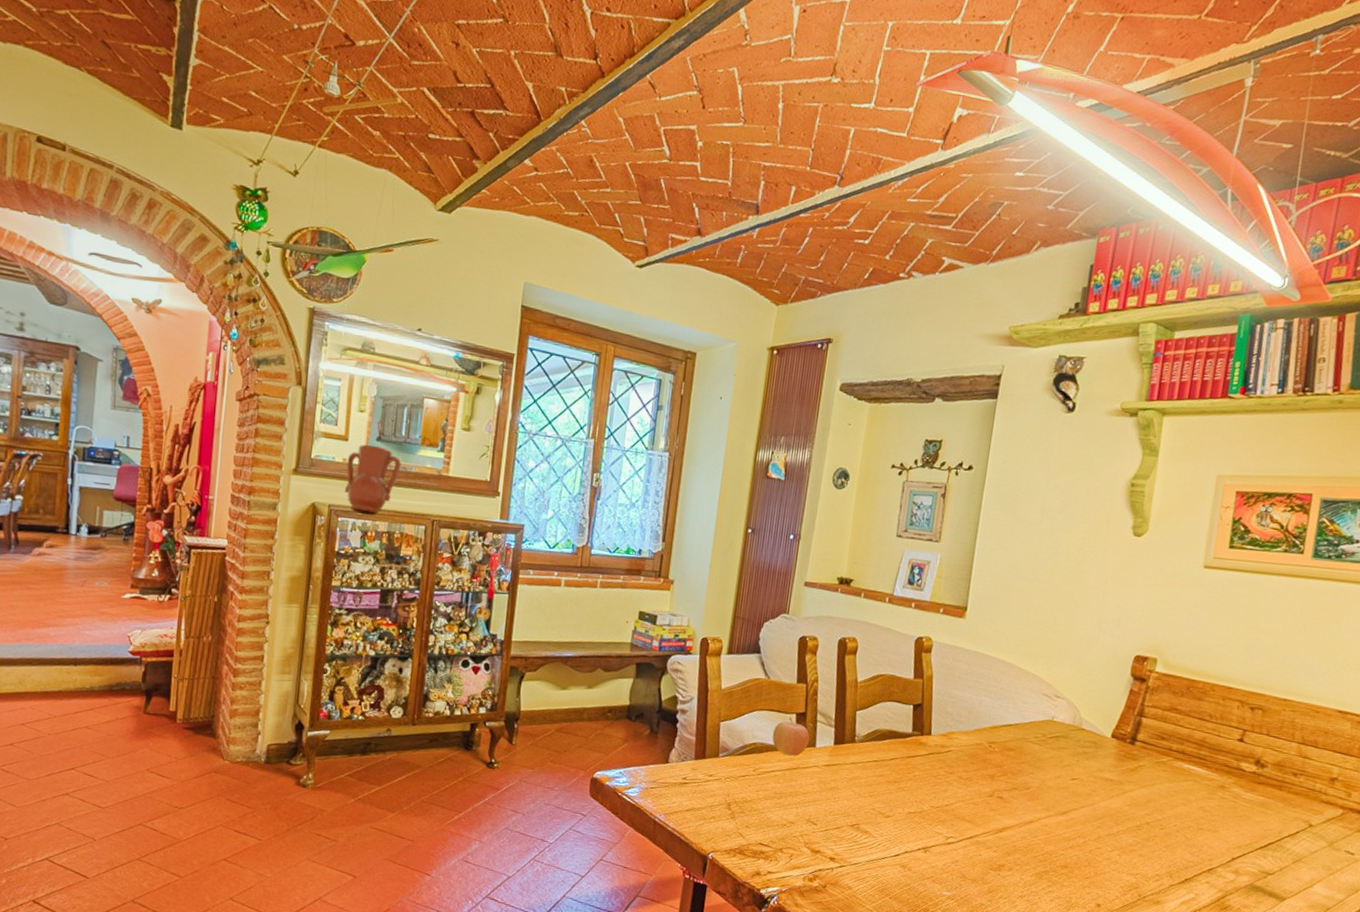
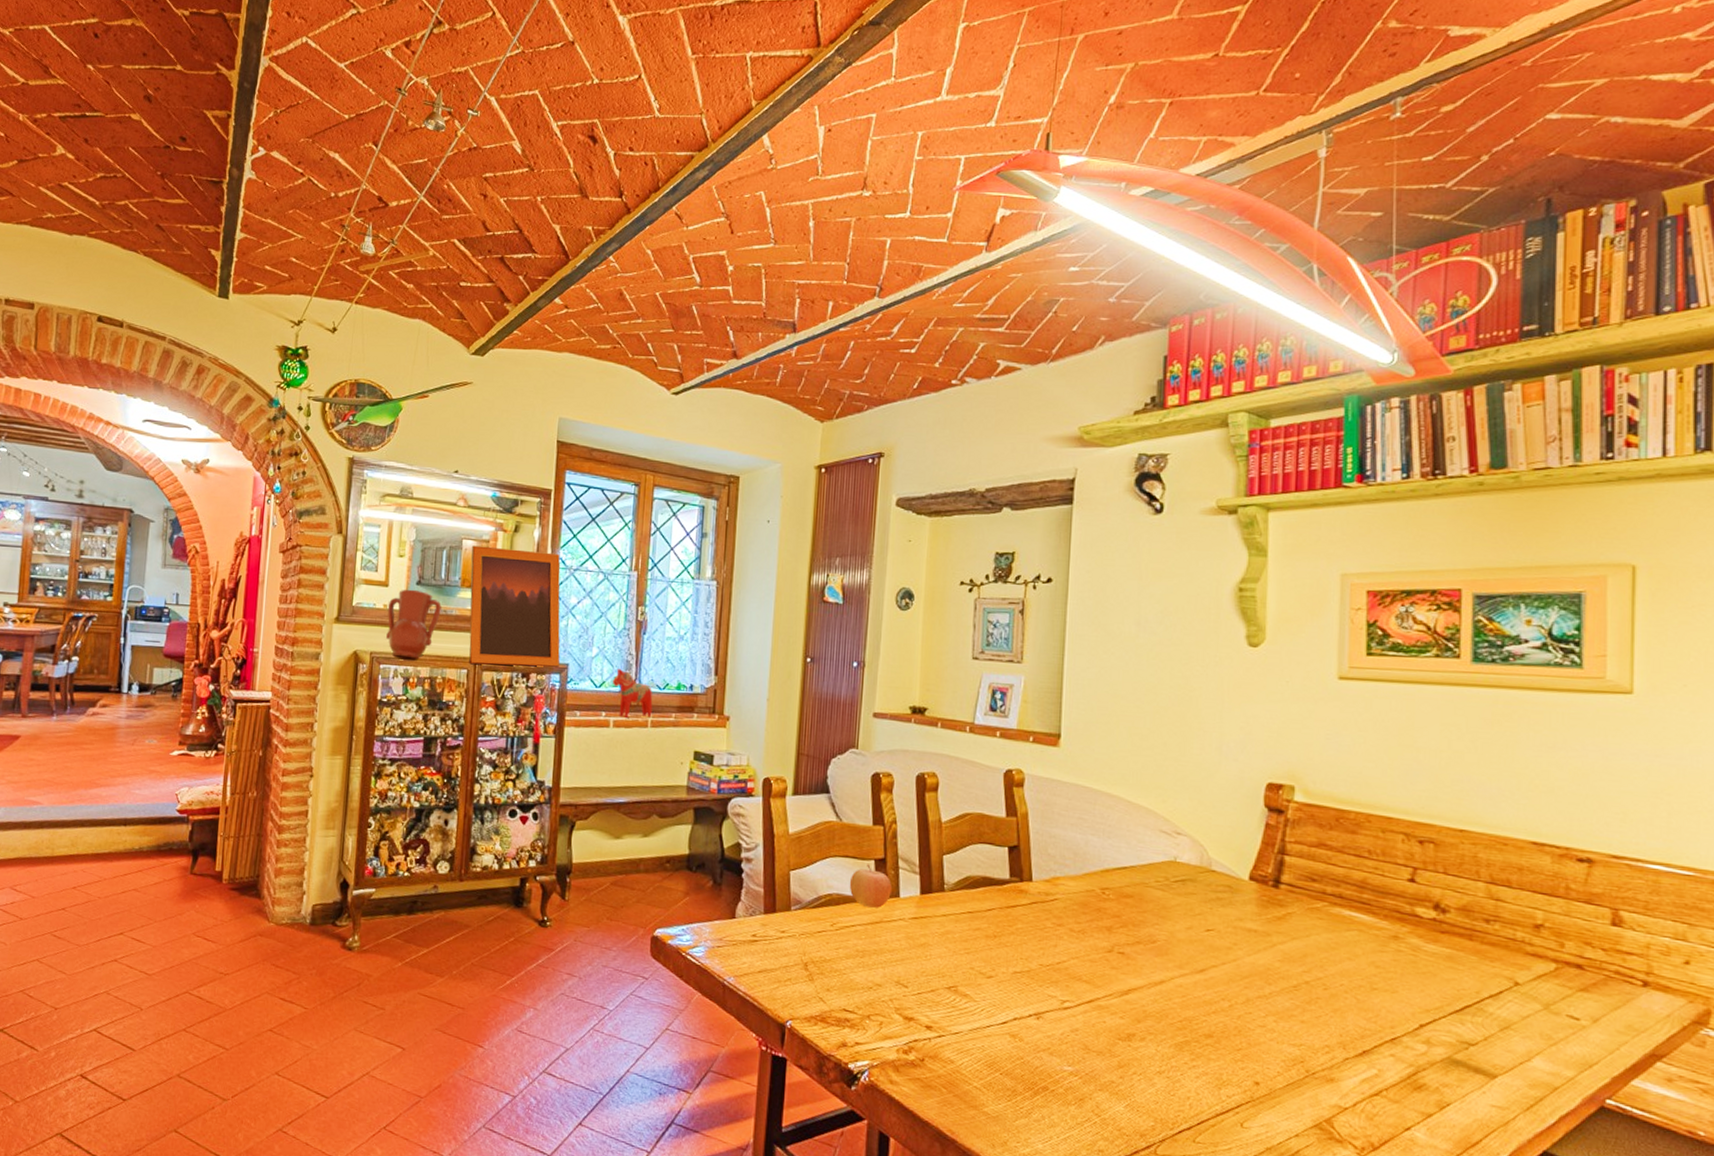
picture frame: none [427,405,520,528] -> present [469,545,561,668]
decorative figurine: none [565,531,604,579] -> present [612,669,653,718]

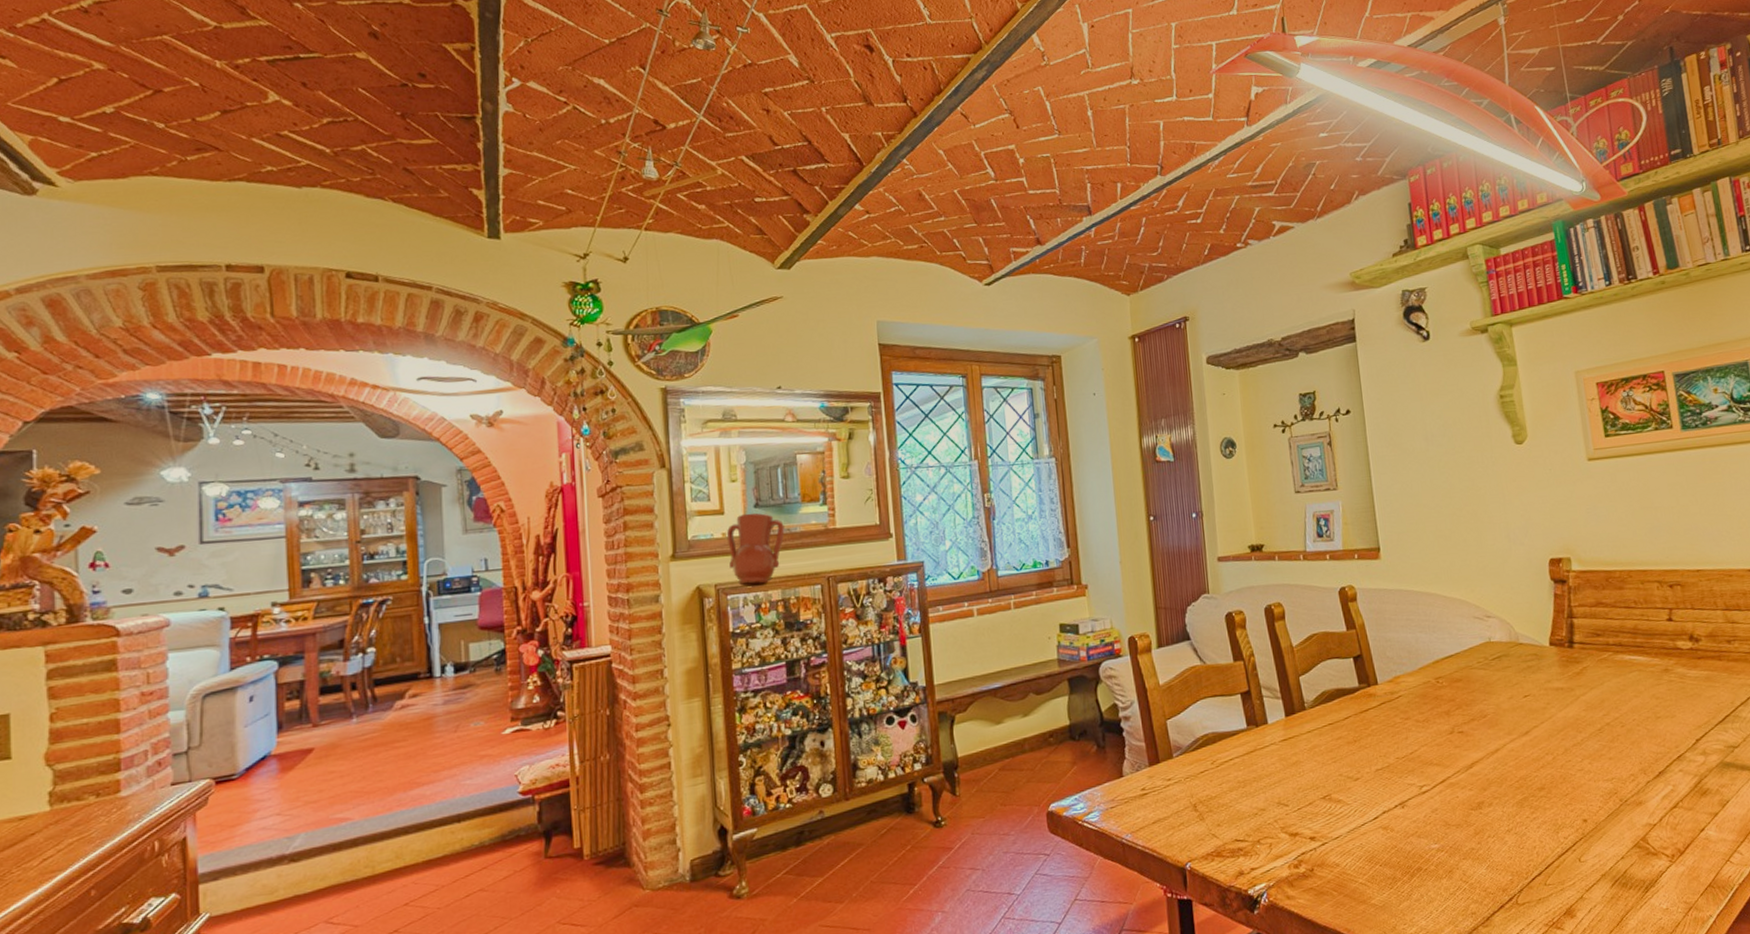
picture frame: present [469,545,561,668] -> none [806,454,916,579]
decorative figurine: present [612,669,653,718] -> none [969,557,1014,604]
fruit: present [849,864,892,908] -> none [1221,699,1260,739]

